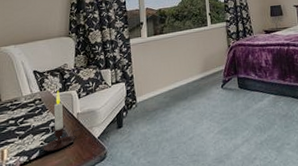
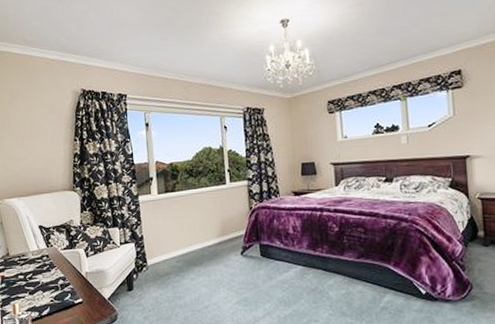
candle: present [43,90,82,152] -> none [53,247,92,309]

